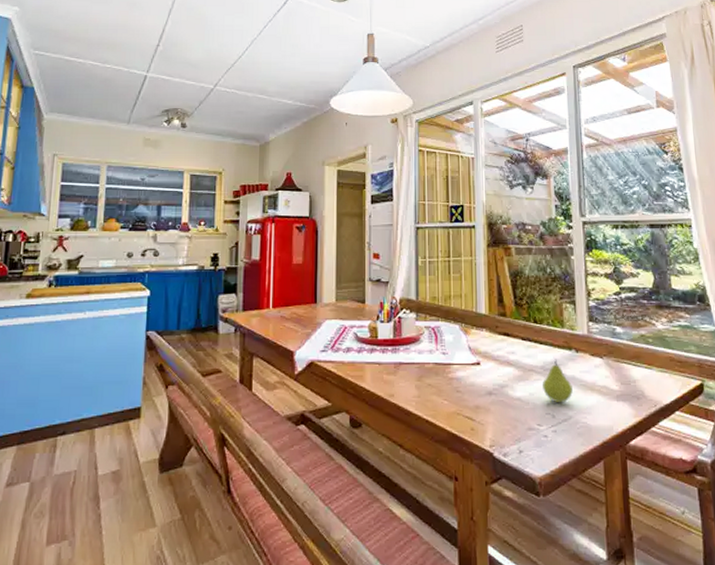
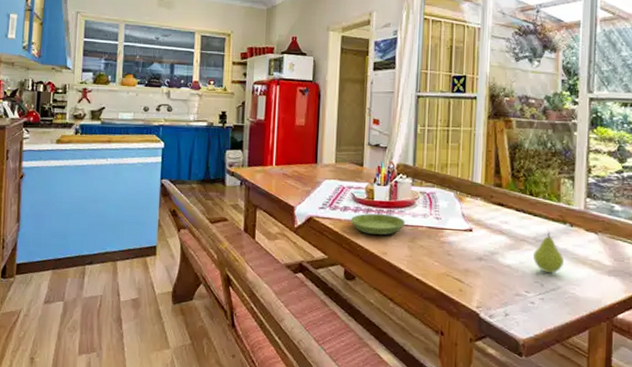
saucer: none [354,352,412,375] -> present [350,213,406,235]

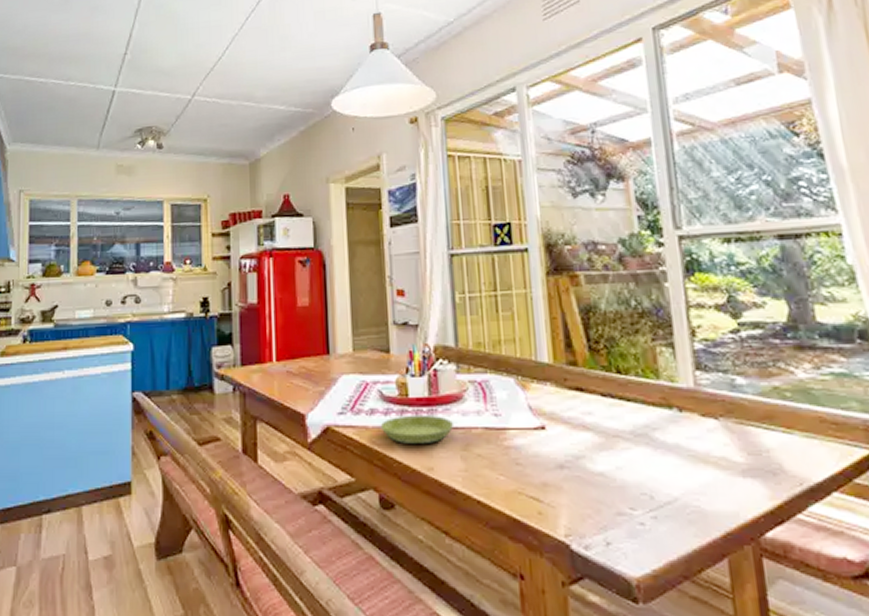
fruit: present [533,231,564,274] -> none [634,421,678,480]

